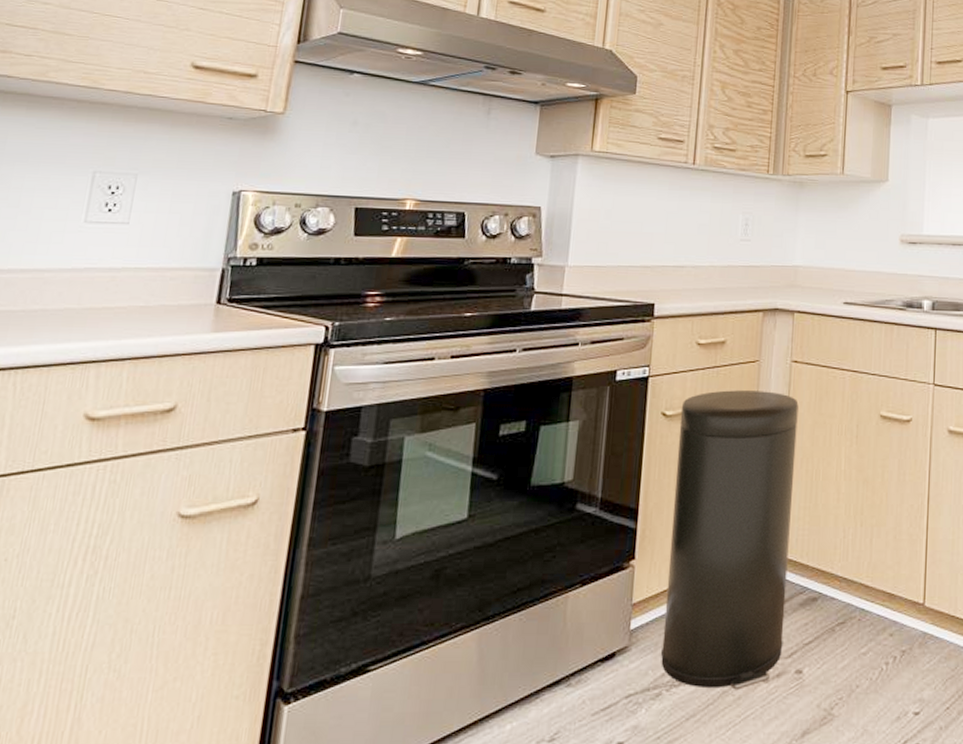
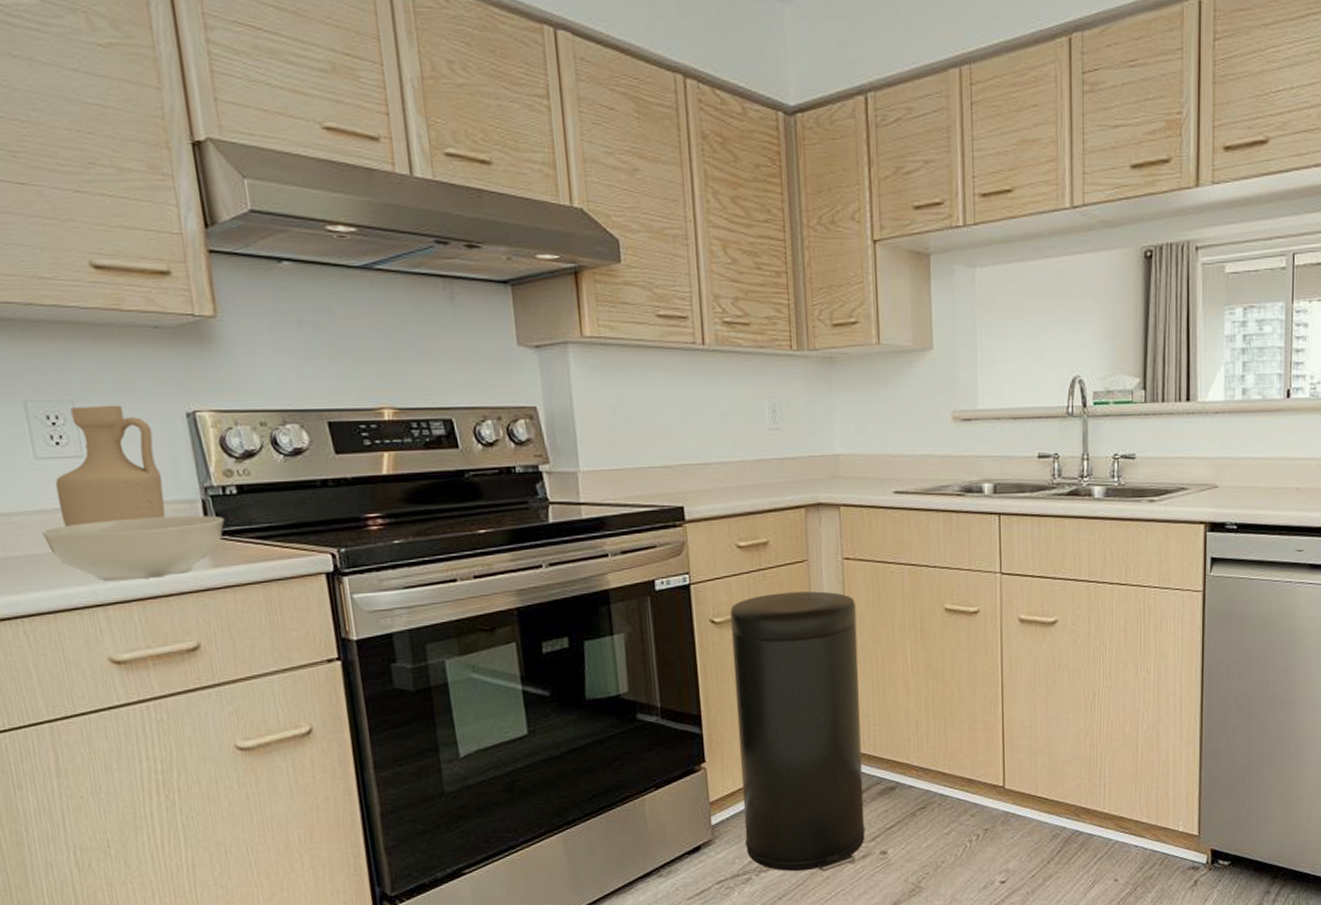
bowl: none [65,281,237,339] -> present [41,515,225,581]
ceramic jug: none [89,180,198,285] -> present [55,405,166,527]

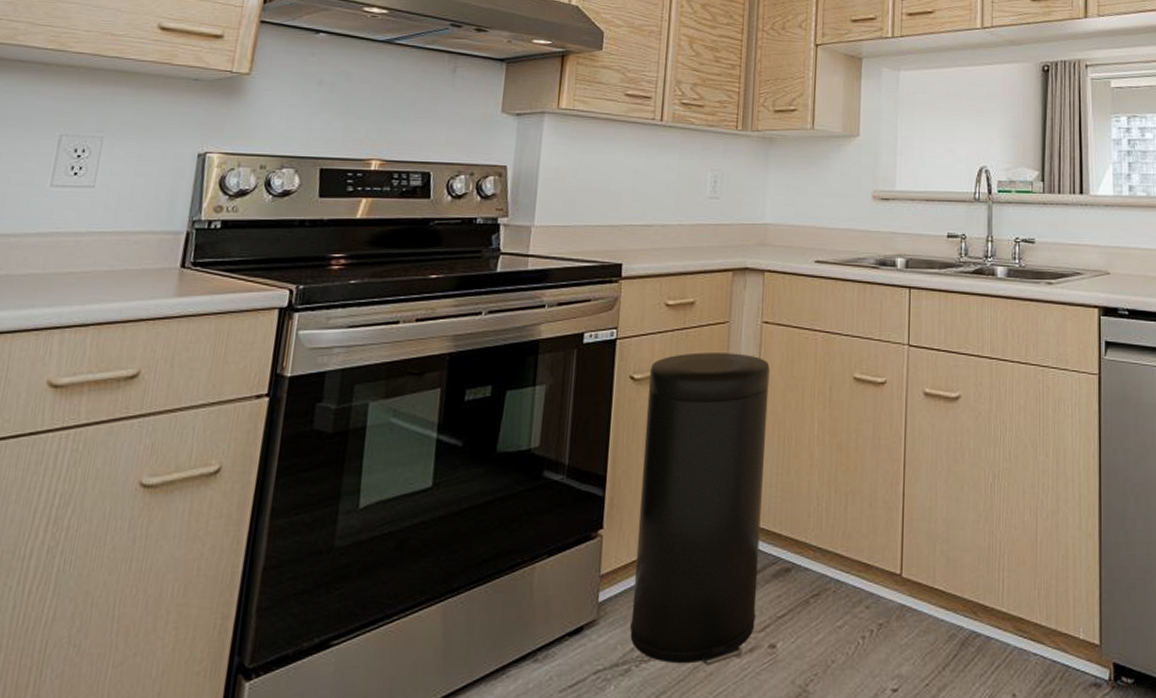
bowl: present [41,515,225,581] -> none [30,245,202,305]
ceramic jug: present [55,405,166,527] -> none [54,142,163,250]

